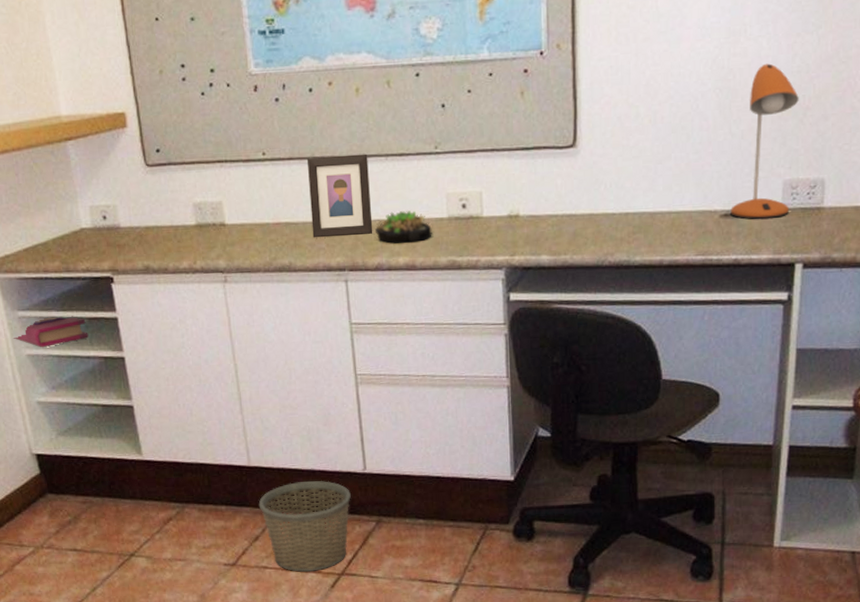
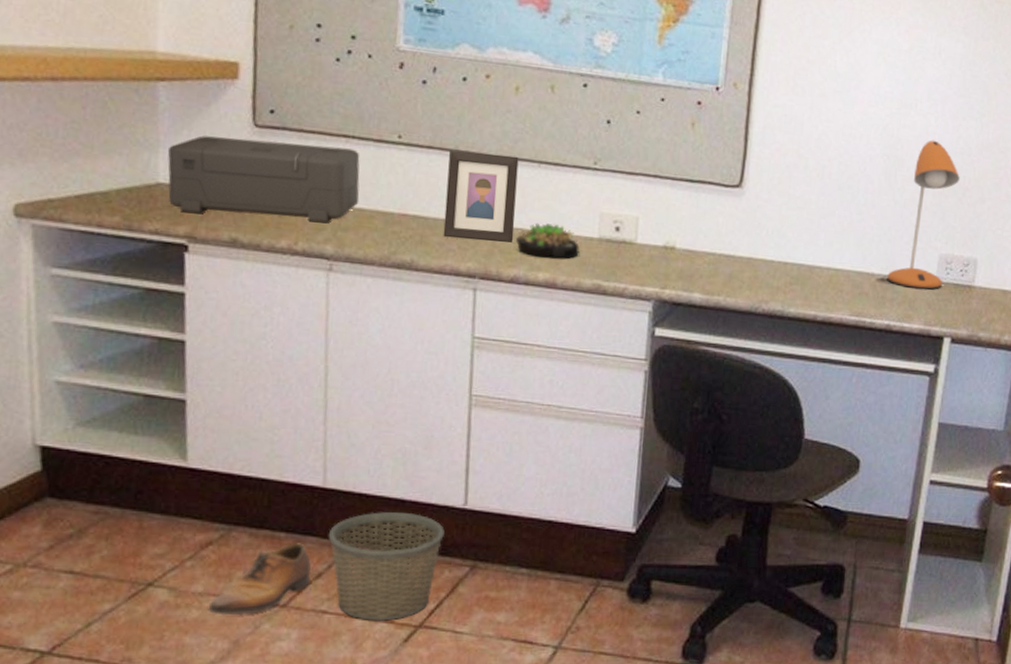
book: present [14,316,89,348] -> none [39,281,143,317]
storage case: none [85,172,240,250] -> present [167,135,360,224]
shoe: none [177,513,250,576] -> present [208,543,311,616]

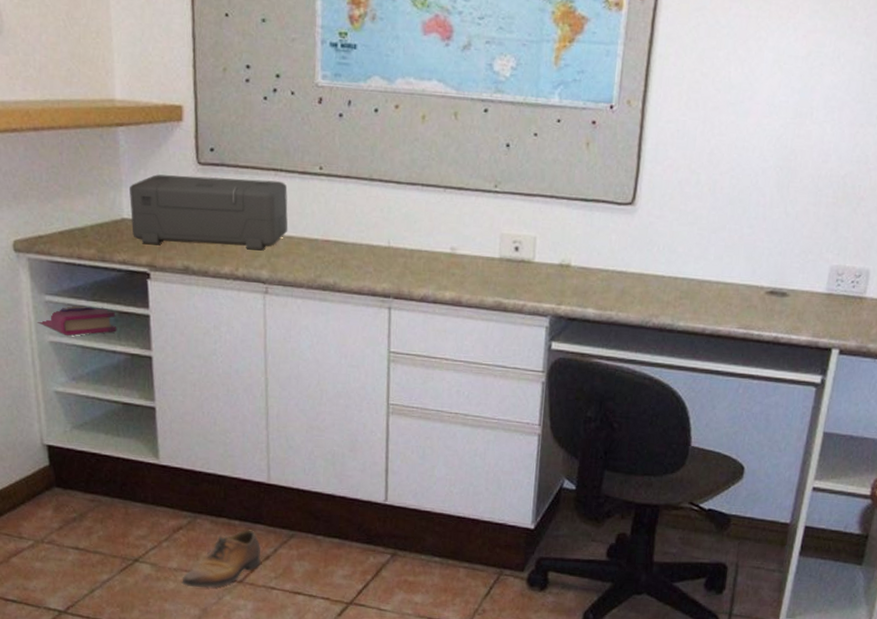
book: none [39,281,143,317] -> present [38,306,117,337]
basket: present [328,512,445,621] -> none [273,505,369,598]
picture frame: present [443,150,519,243] -> none [361,179,426,265]
succulent plant: present [515,222,580,259] -> none [424,244,482,278]
desk lamp: present [887,140,960,290] -> none [776,149,855,302]

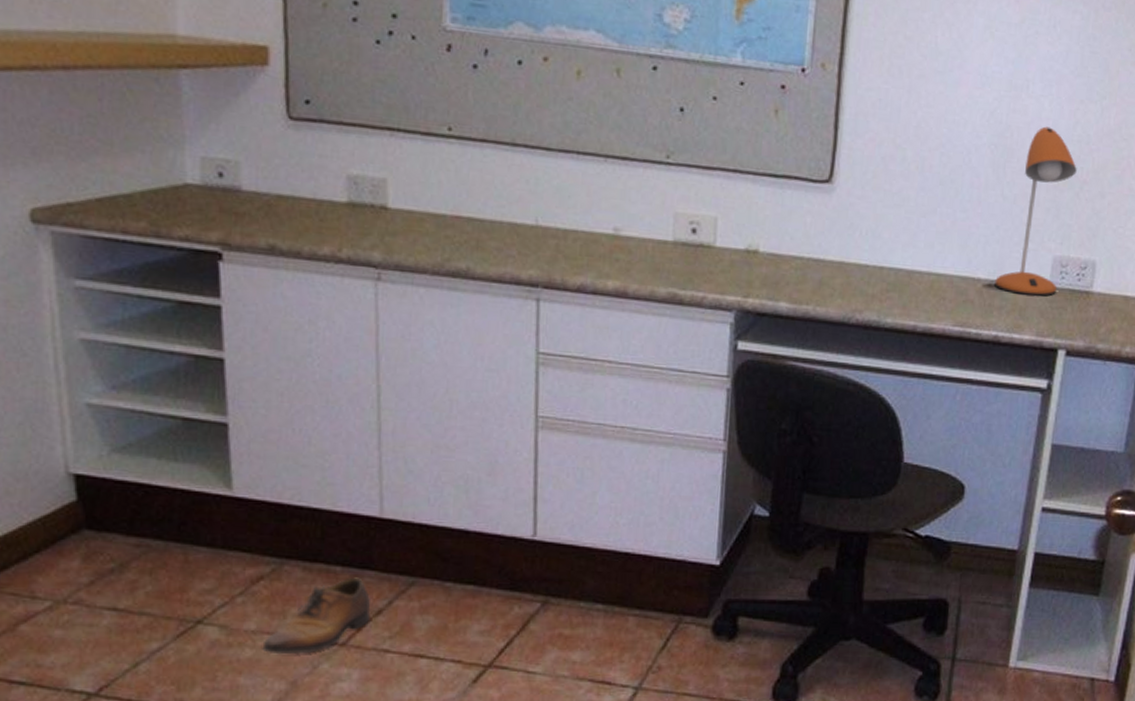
book: present [38,306,117,337] -> none [63,294,176,333]
storage case: present [129,174,288,251] -> none [195,130,408,228]
desk lamp: none [776,149,855,302] -> present [995,126,1077,296]

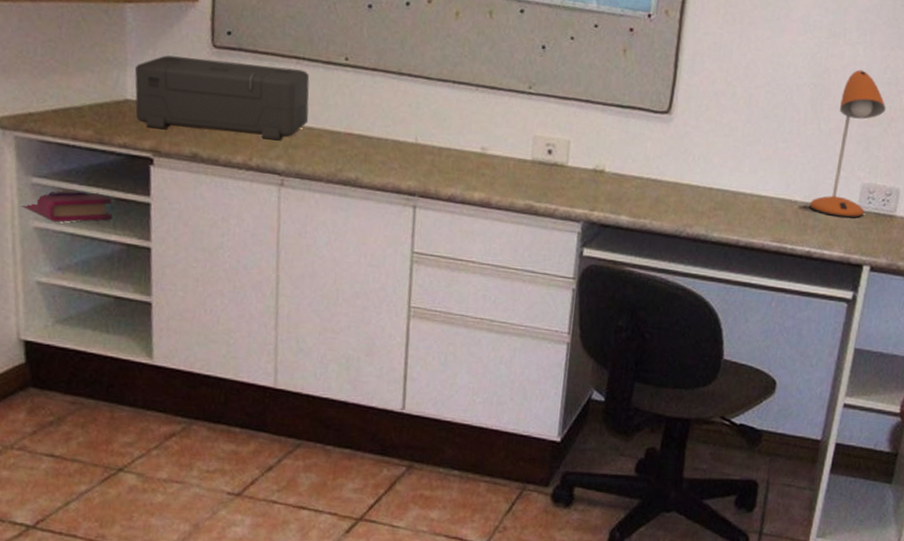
book: none [63,294,176,333] -> present [22,190,113,223]
storage case: none [195,130,408,228] -> present [134,55,310,141]
shoe: present [262,577,370,655] -> none [171,438,263,502]

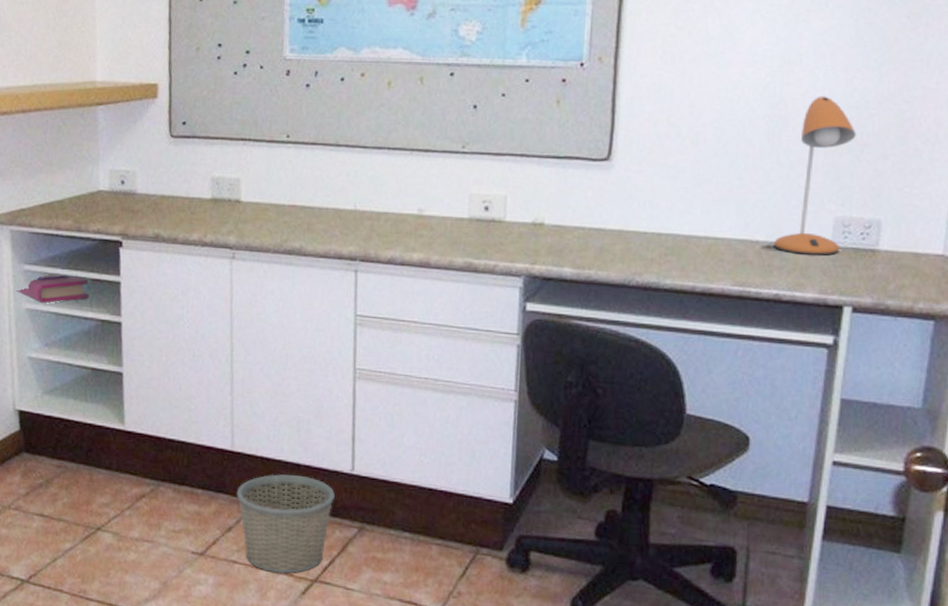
storage case: present [134,55,310,141] -> none [106,148,256,217]
basket: none [278,412,384,513] -> present [236,474,335,574]

